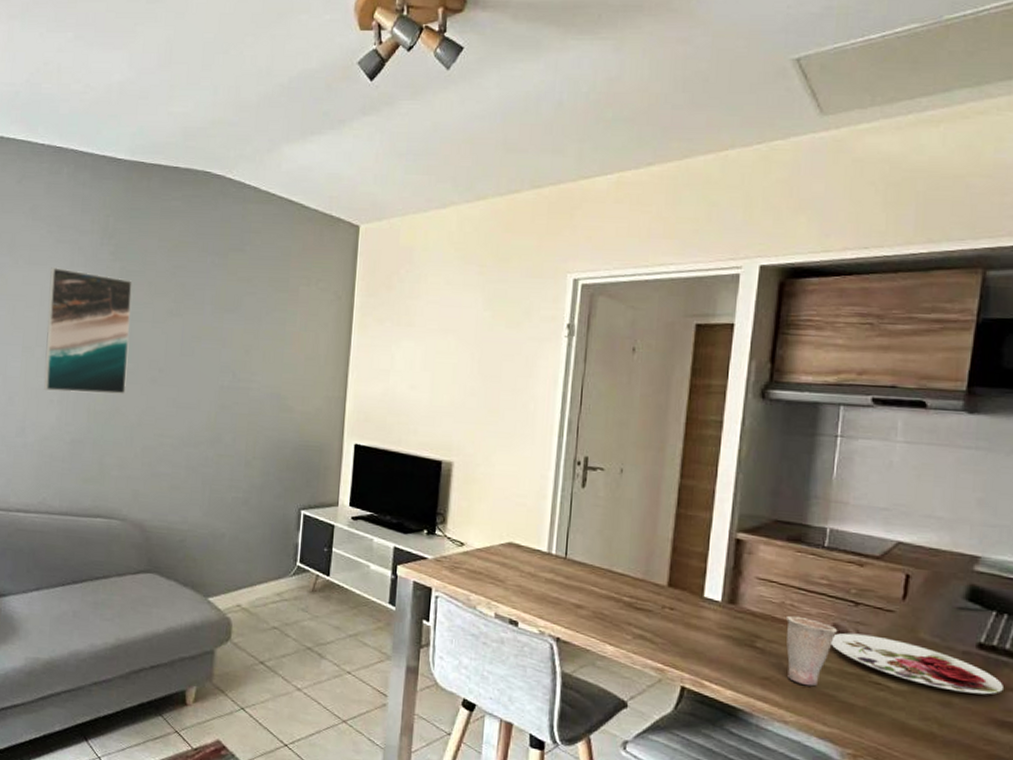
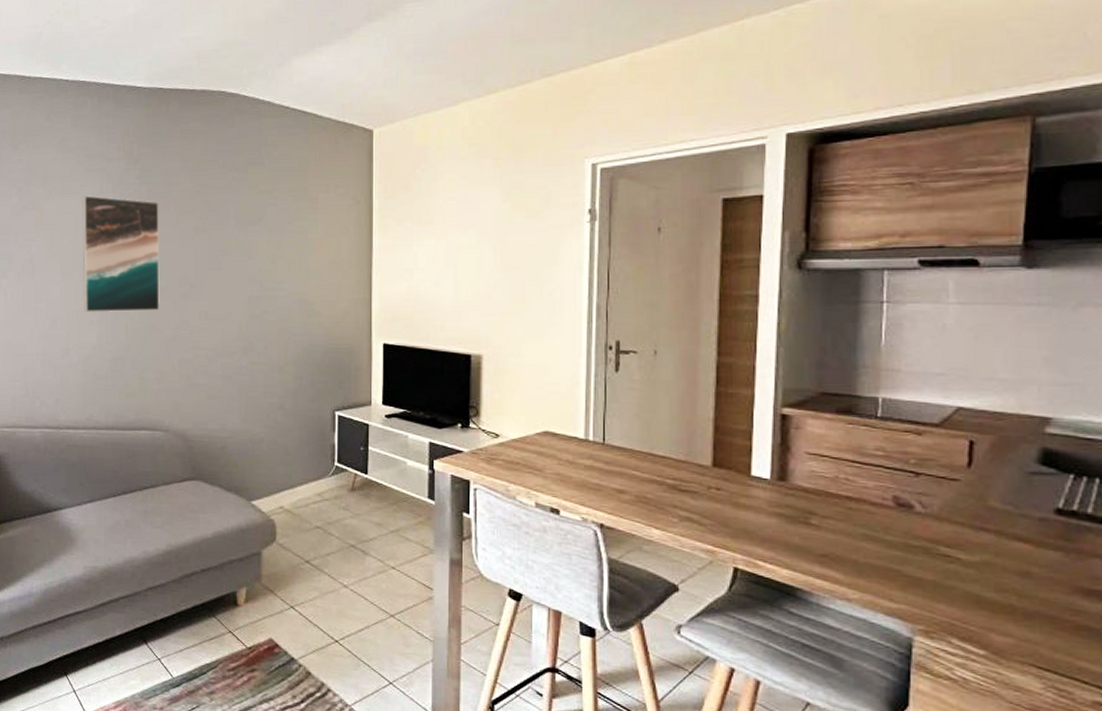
cup: present [786,615,838,687] -> none [842,490,899,562]
plate: present [831,632,1003,695] -> none [892,504,1088,563]

